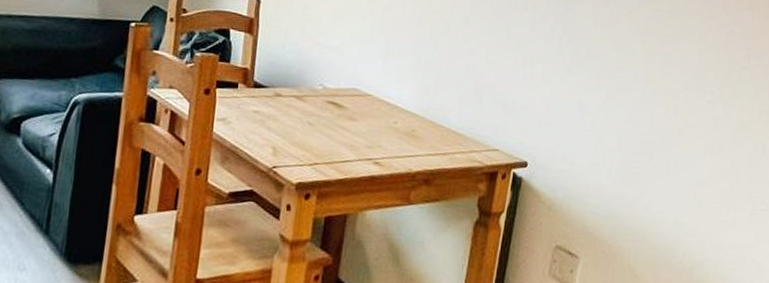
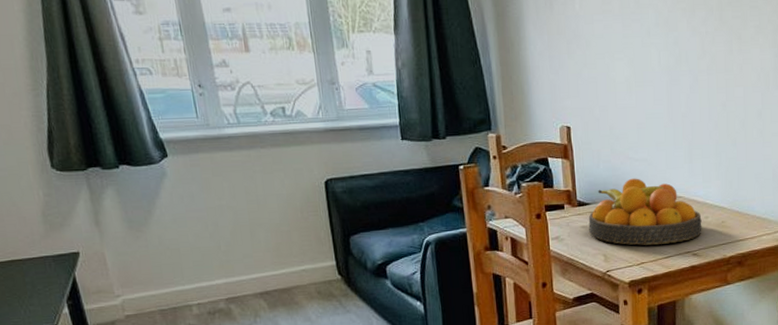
fruit bowl: none [261,66,390,147] -> present [588,178,702,245]

